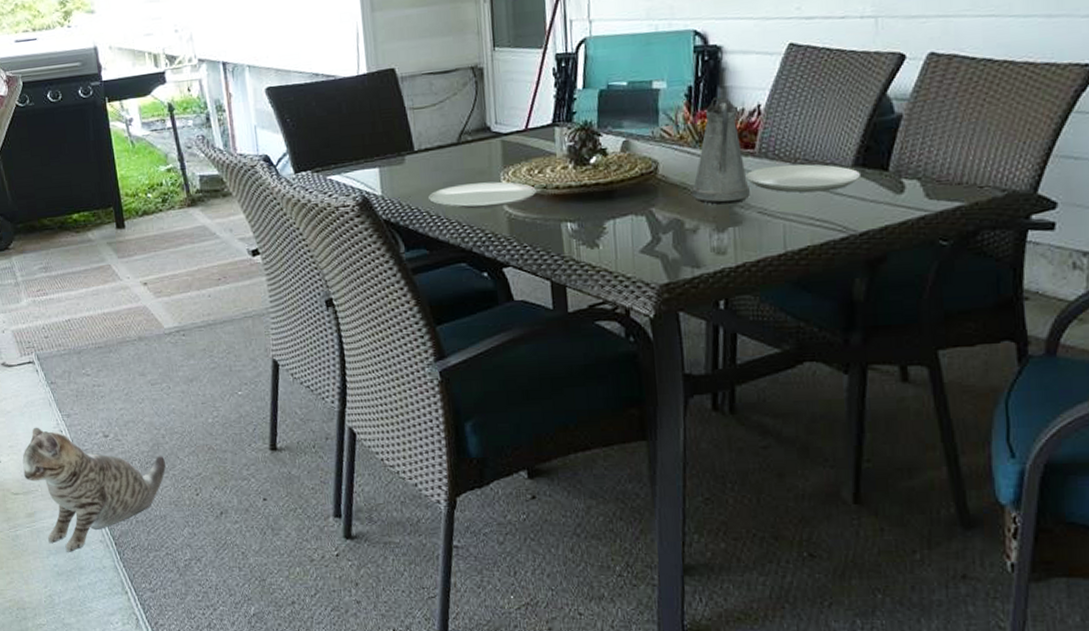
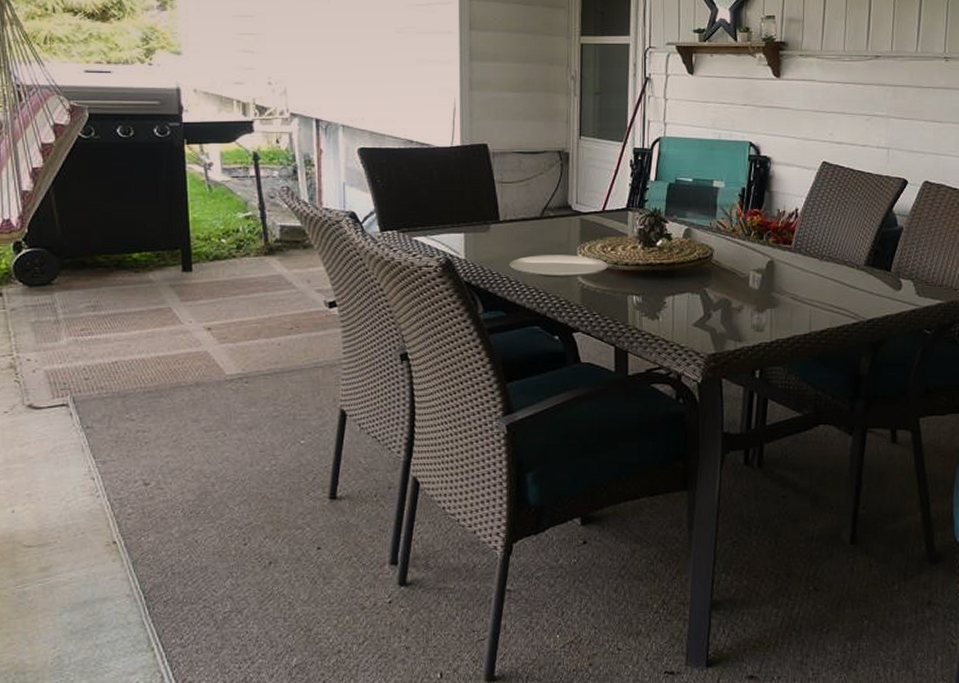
cat: present [22,427,166,552] -> none [41,474,214,609]
pitcher: present [692,97,750,205] -> none [739,199,785,289]
plate: present [745,164,862,193] -> none [783,260,871,284]

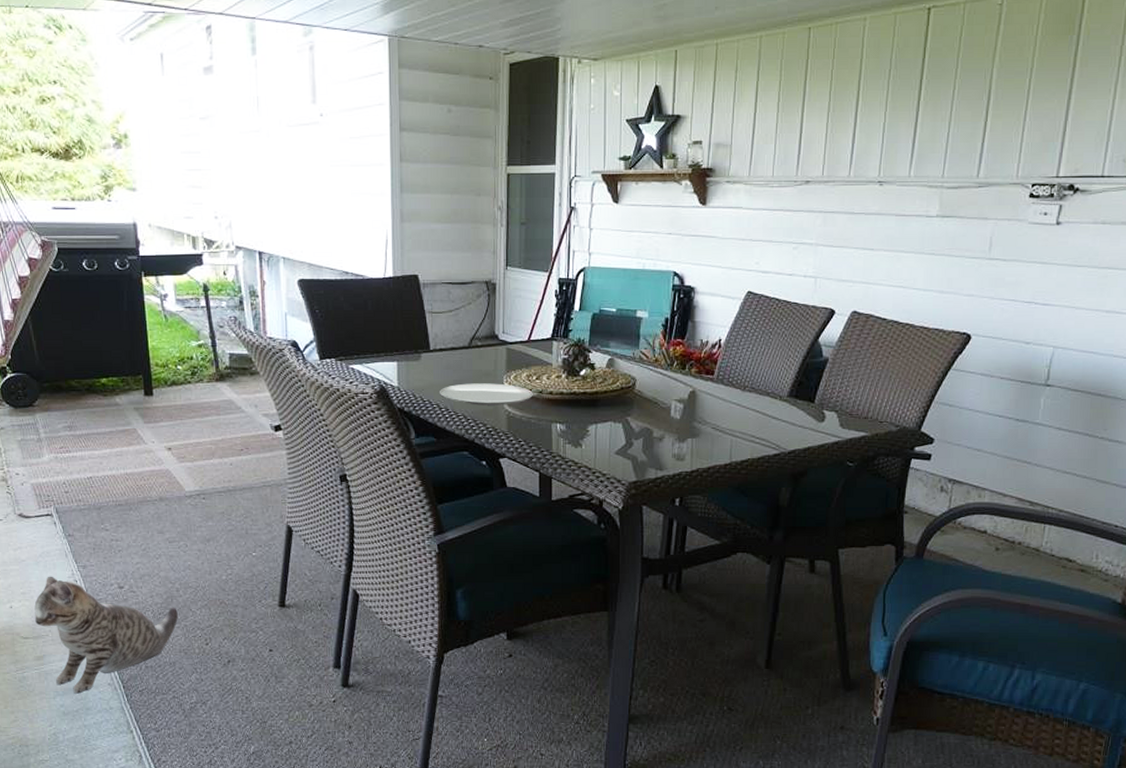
cat: none [41,474,214,609] -> present [34,576,179,694]

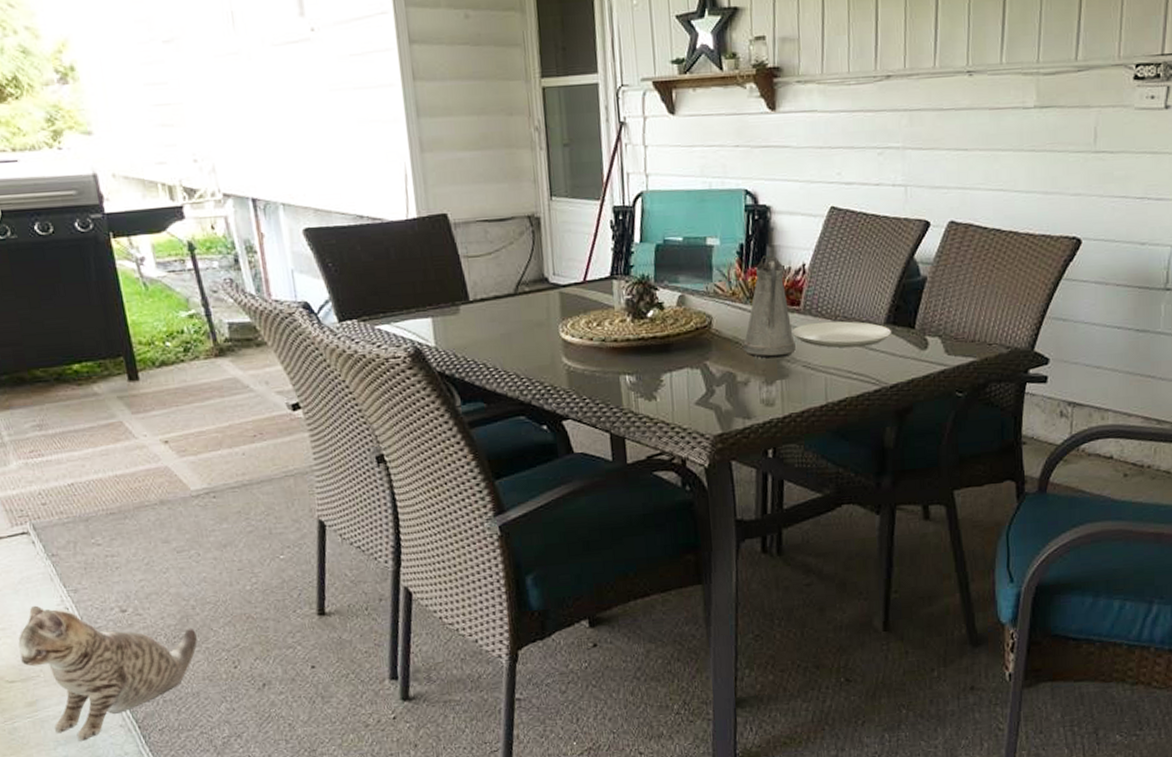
plate: present [440,383,533,405] -> none [485,334,595,362]
pitcher: none [661,329,707,419] -> present [743,255,796,359]
plate: none [705,390,794,415] -> present [791,321,892,348]

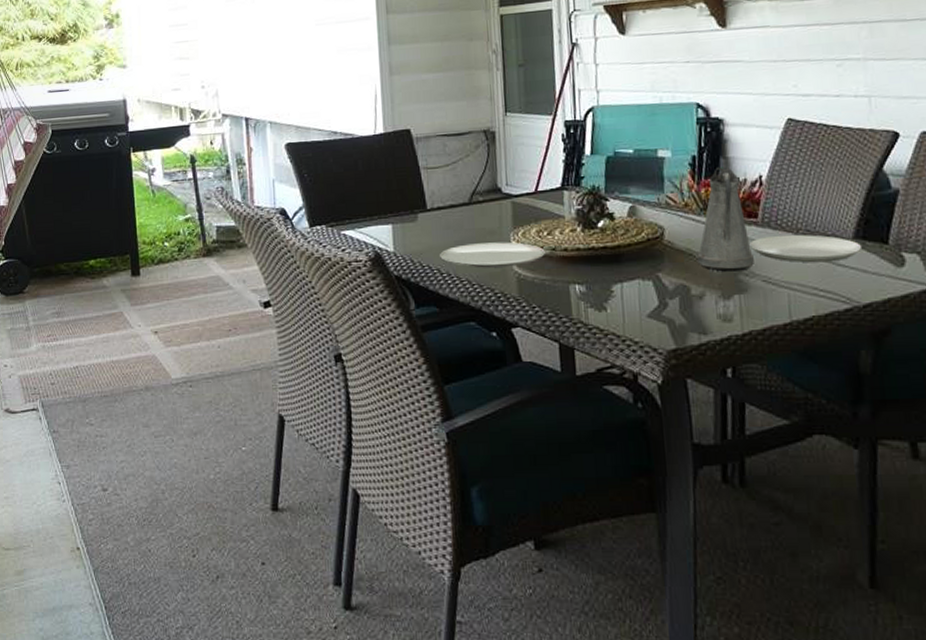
cat: present [18,605,198,741] -> none [17,478,164,615]
plate: none [485,334,595,362] -> present [440,242,545,268]

